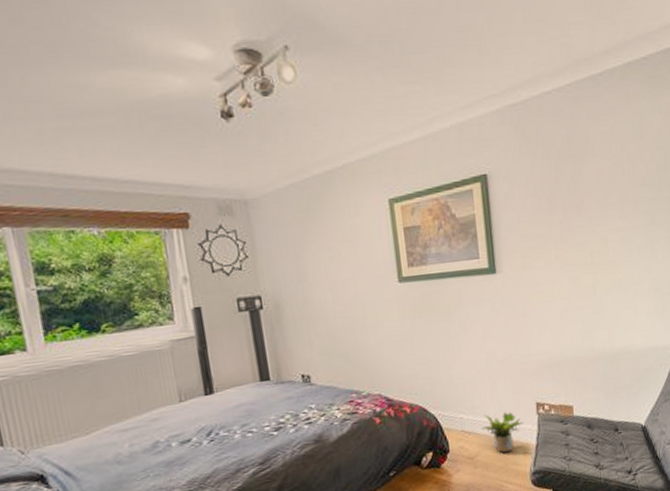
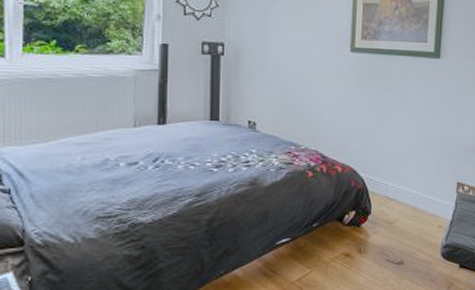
potted plant: present [481,411,524,453] -> none [403,184,444,223]

